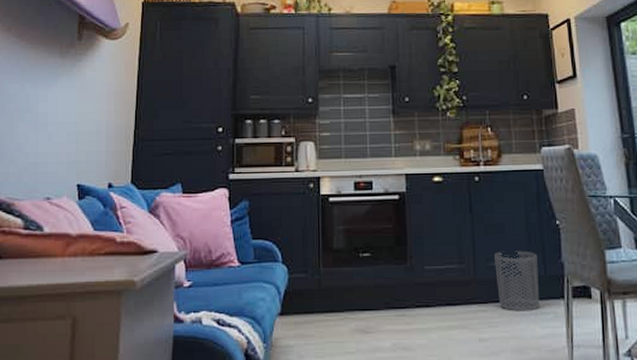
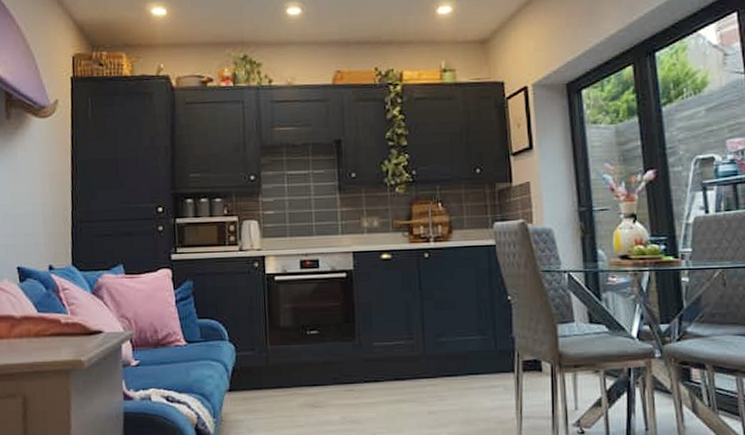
waste bin: present [493,250,540,311] -> none [443,326,489,385]

